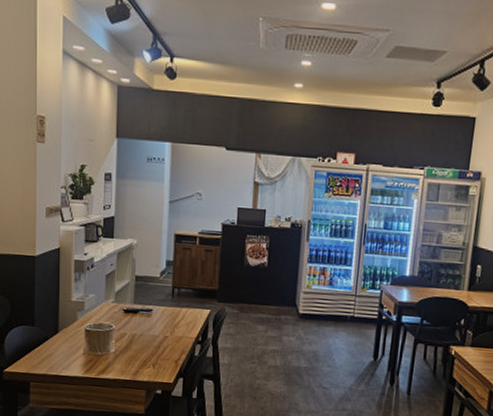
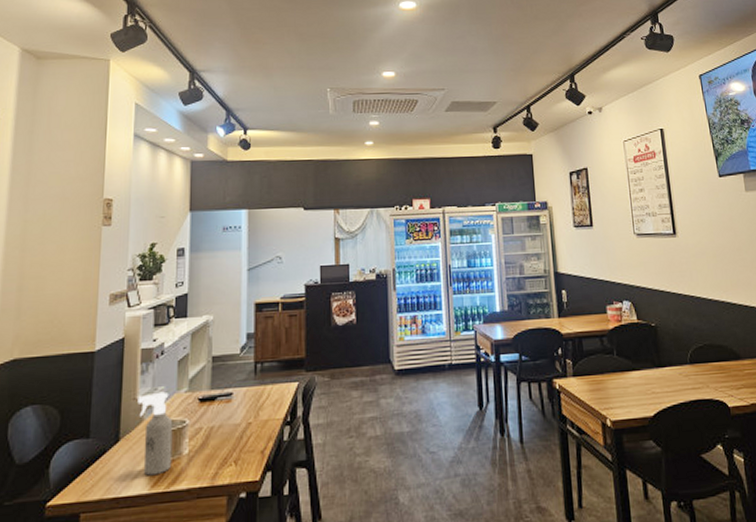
spray bottle: none [72,298,102,364] -> present [137,391,173,476]

